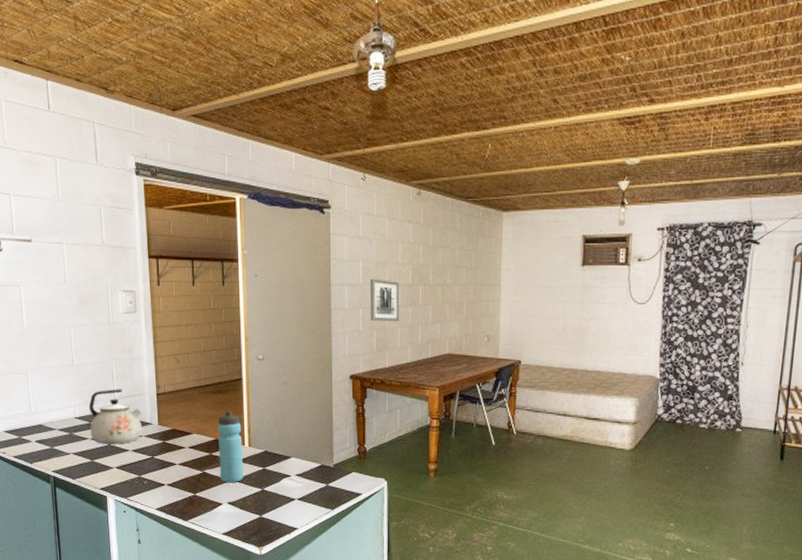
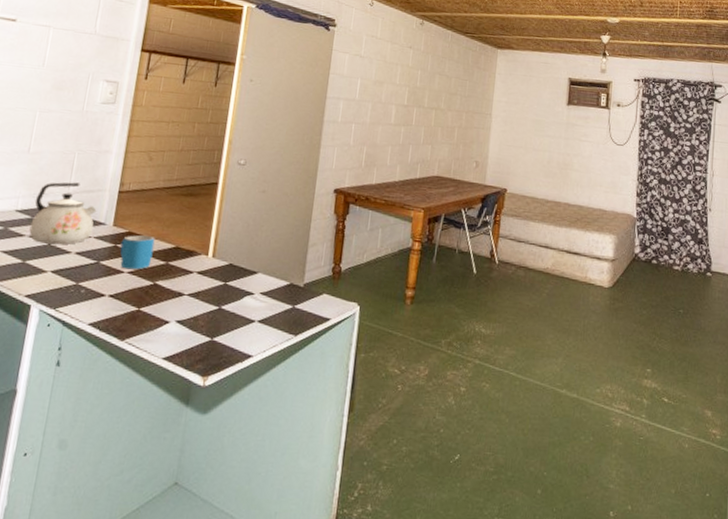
mug: none [168,432,197,462] -> present [119,235,155,270]
water bottle: present [218,411,243,483] -> none [173,216,208,298]
wall art: present [370,278,400,322] -> none [362,95,395,140]

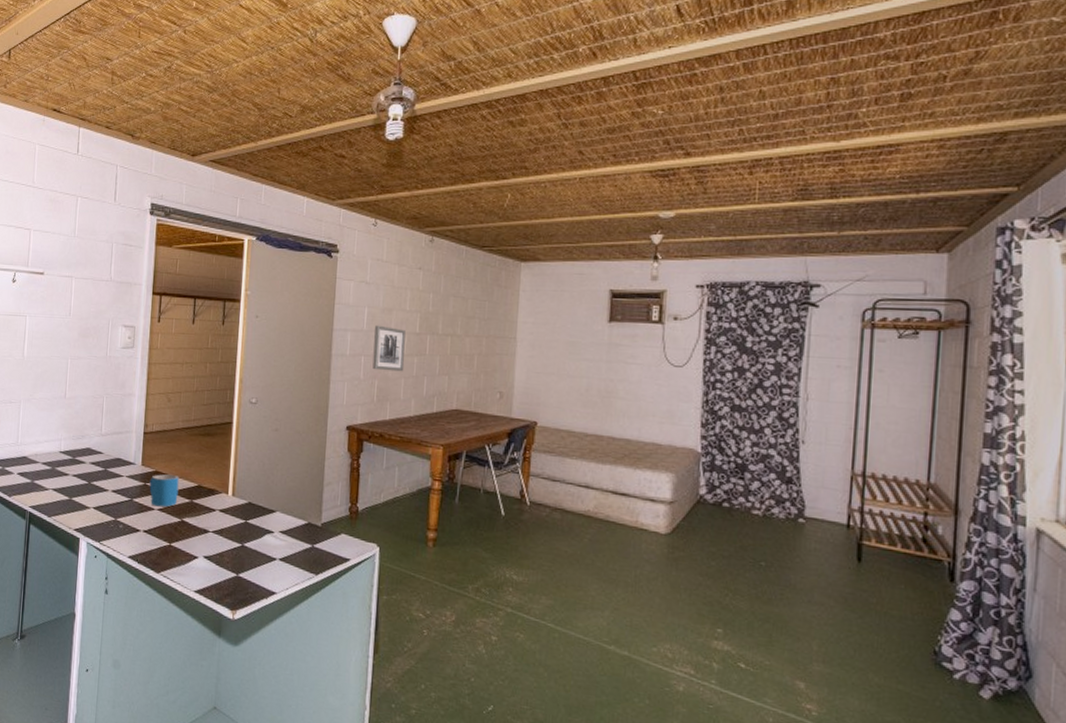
kettle: present [29,182,97,245] -> none [72,424,127,483]
wall art: none [362,95,395,140] -> present [372,325,406,372]

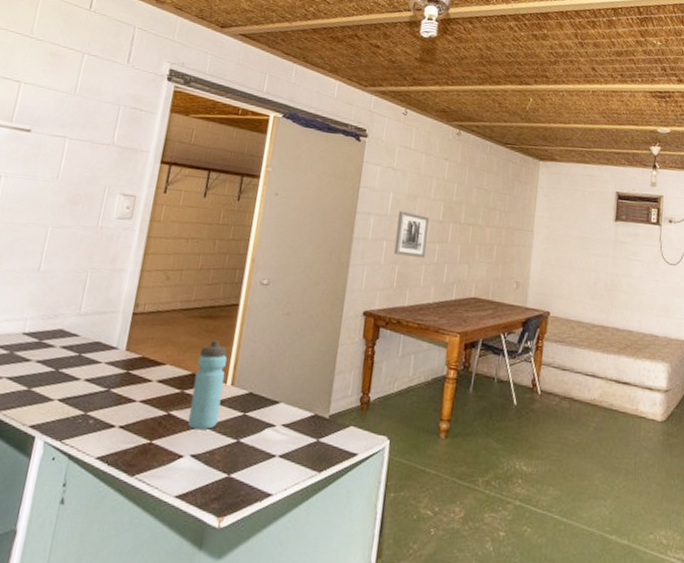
mug: present [149,474,179,508] -> none [132,360,170,399]
water bottle: none [199,455,226,535] -> present [188,340,228,430]

